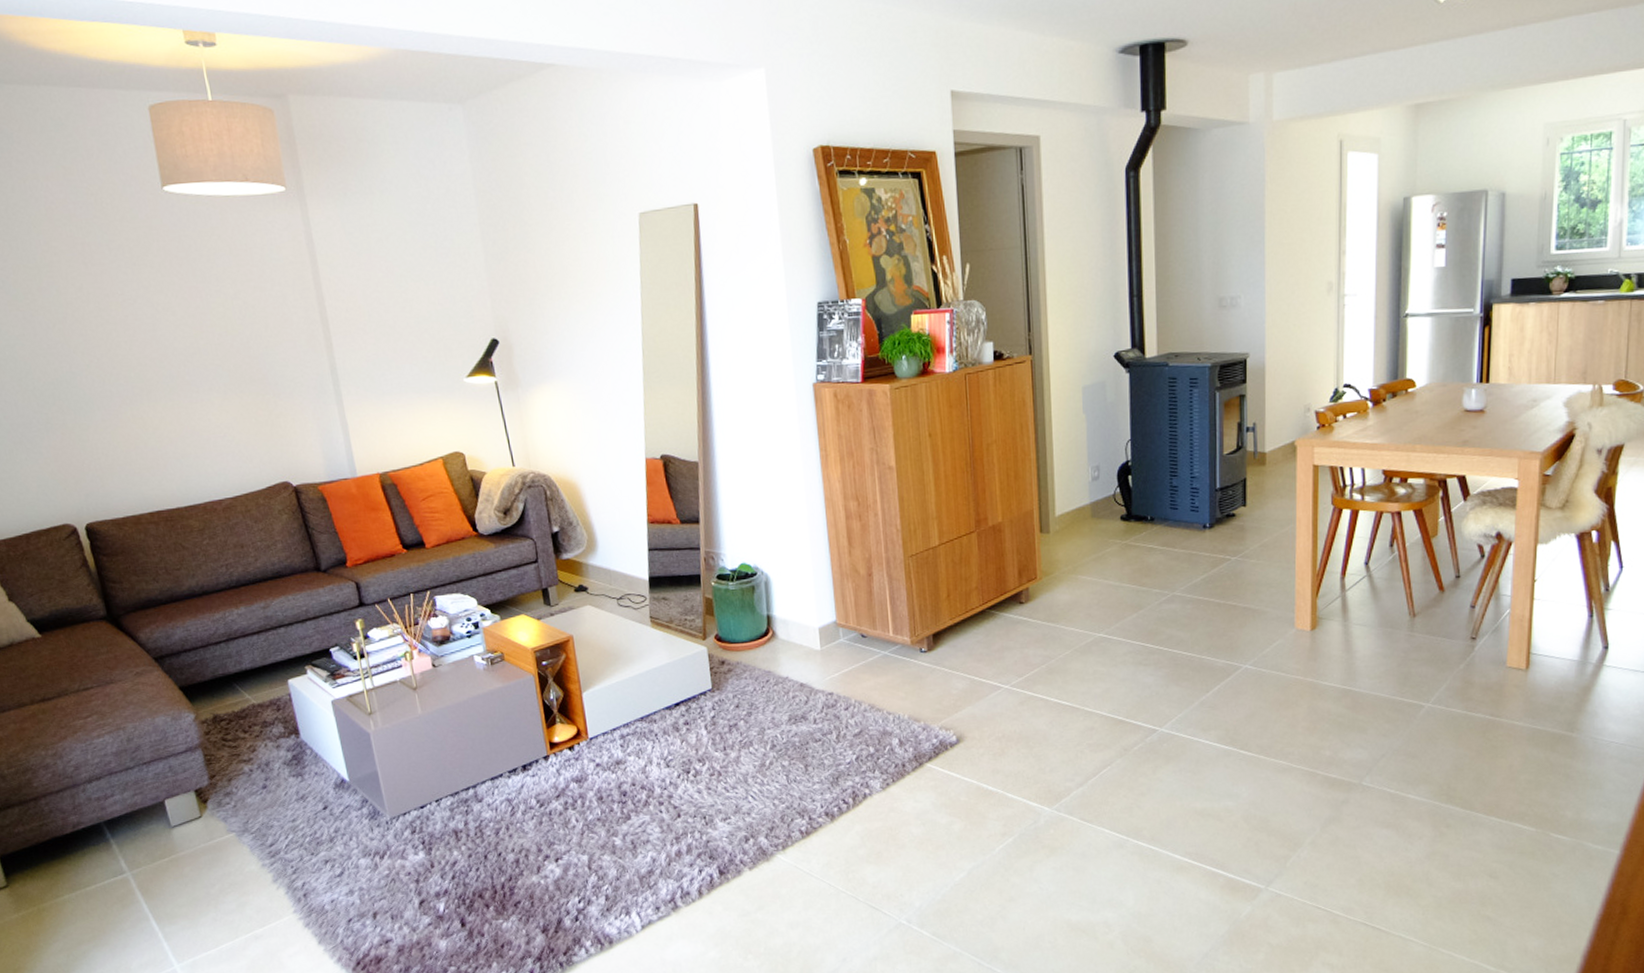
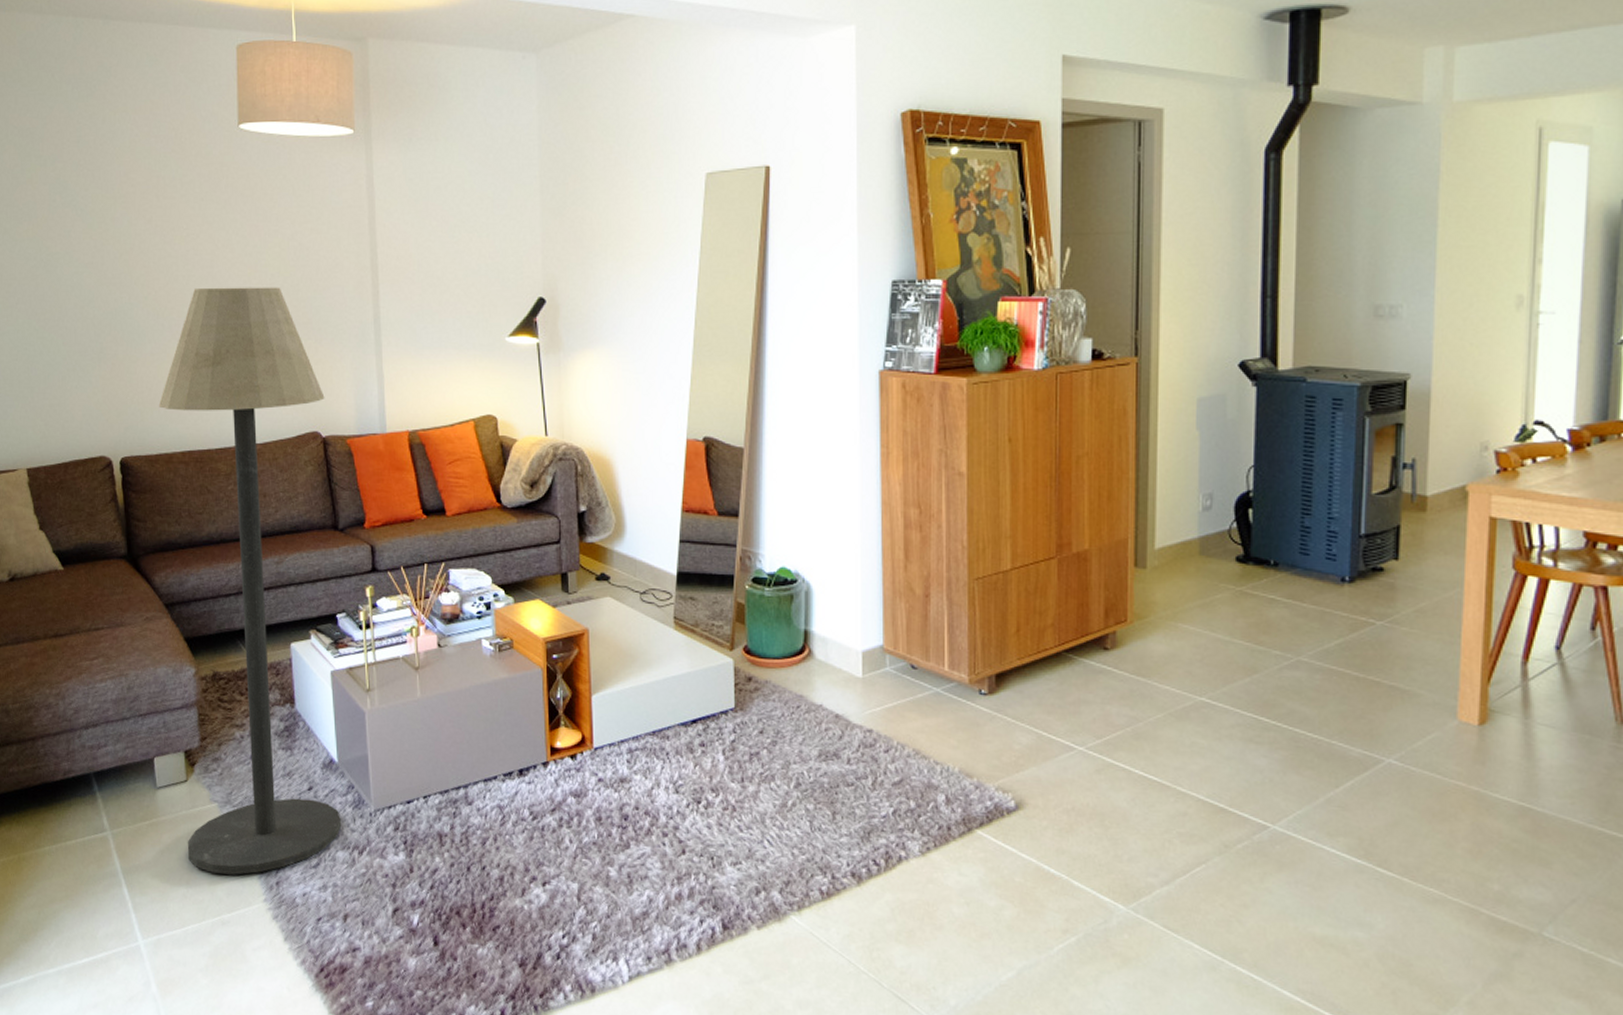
floor lamp: none [117,345,361,895] -> present [158,287,342,875]

